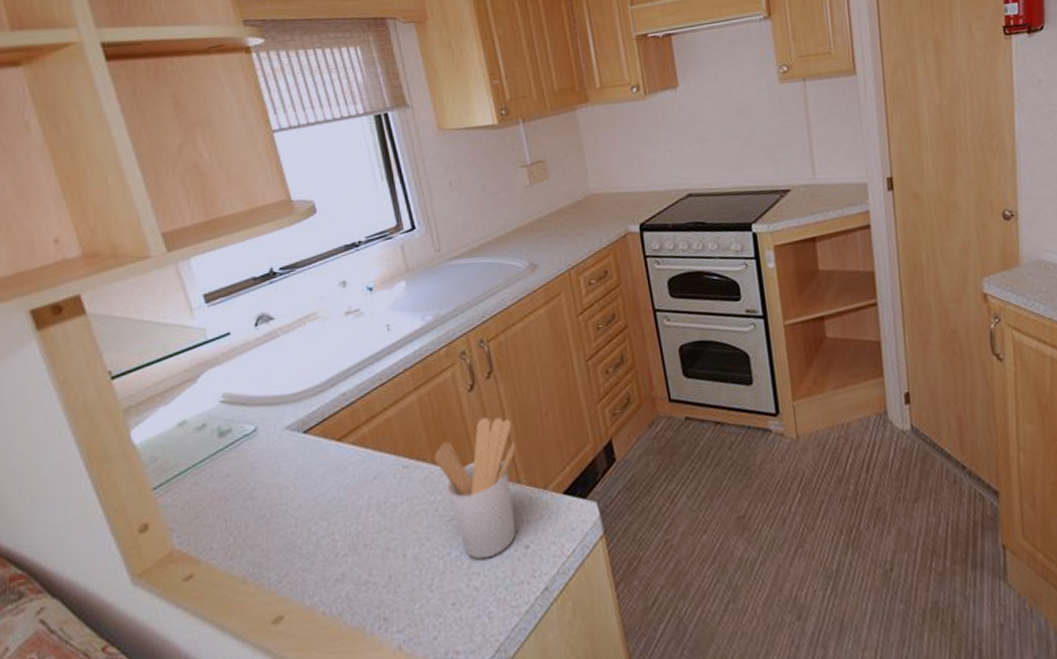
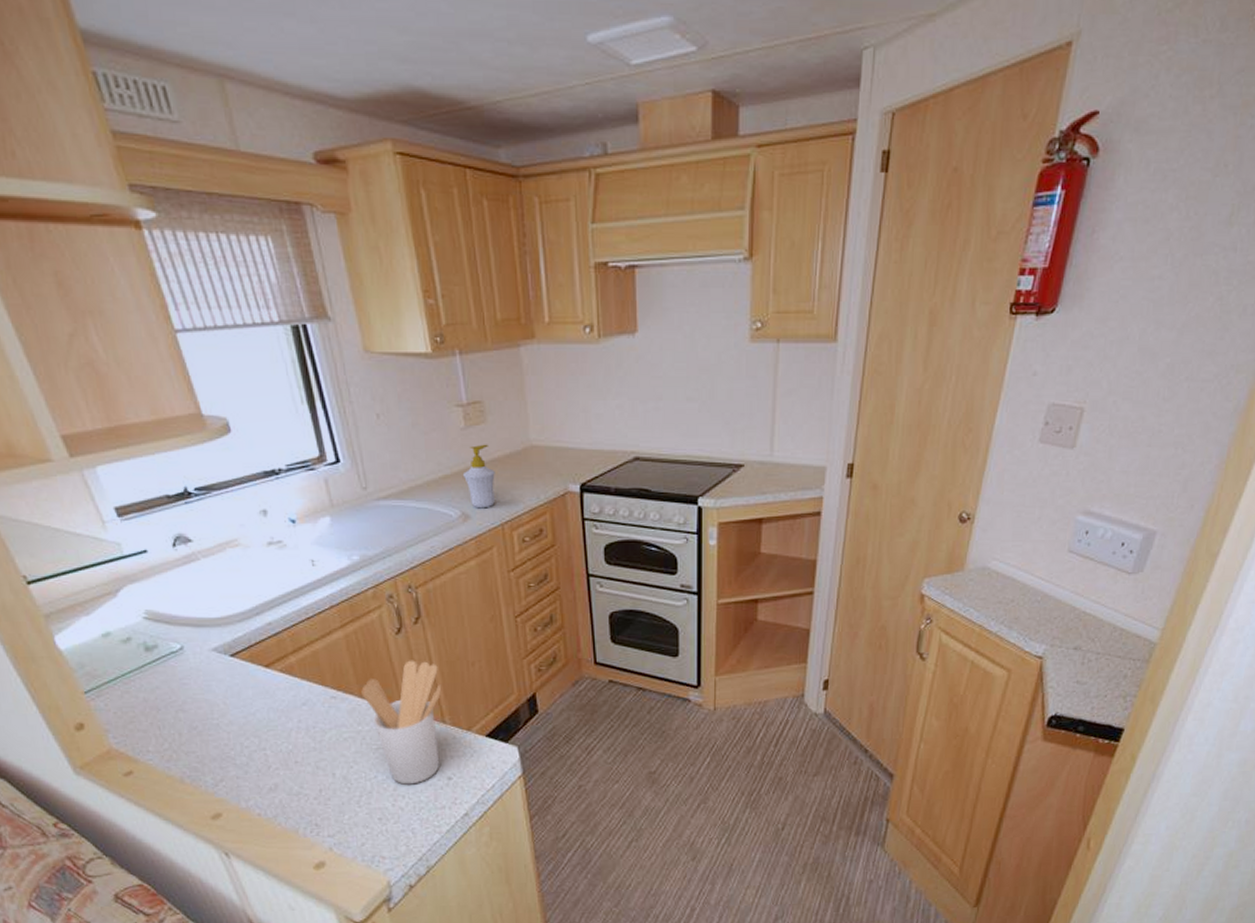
soap bottle: none [529,197,561,258] -> present [462,444,495,509]

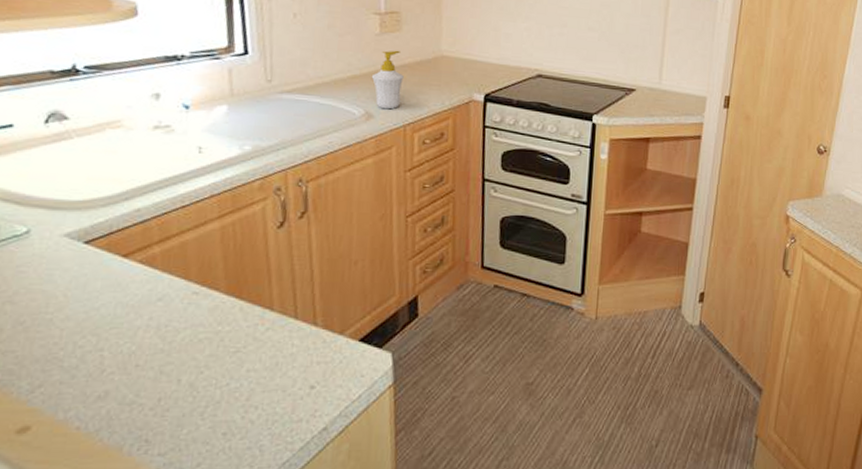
utensil holder: present [361,660,442,785] -> none [228,256,319,394]

